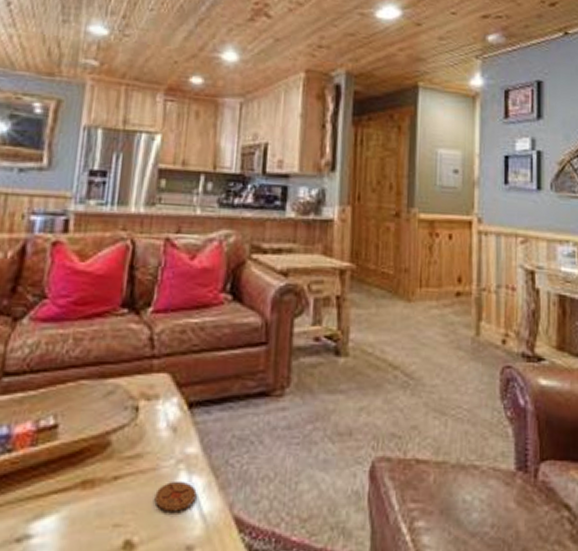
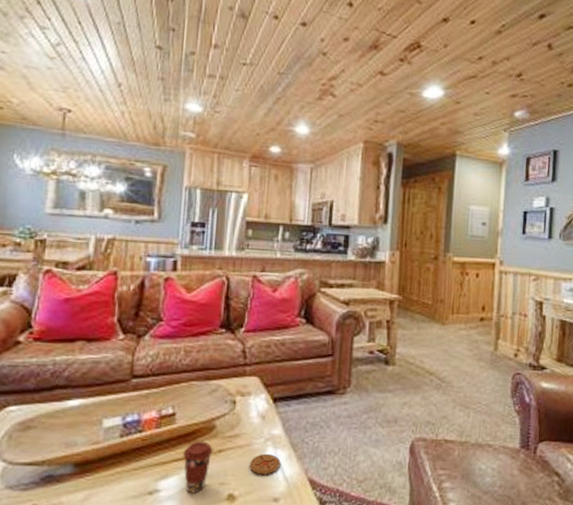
coffee cup: none [64,464,106,540] -> present [182,441,213,493]

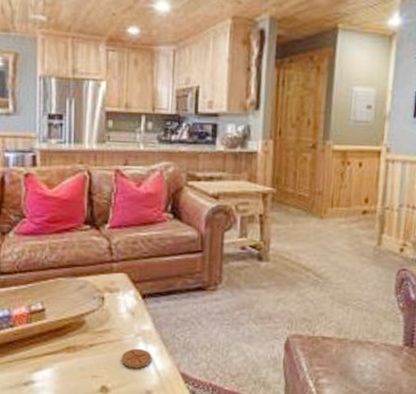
coffee cup: present [182,441,213,493] -> none [54,336,84,385]

